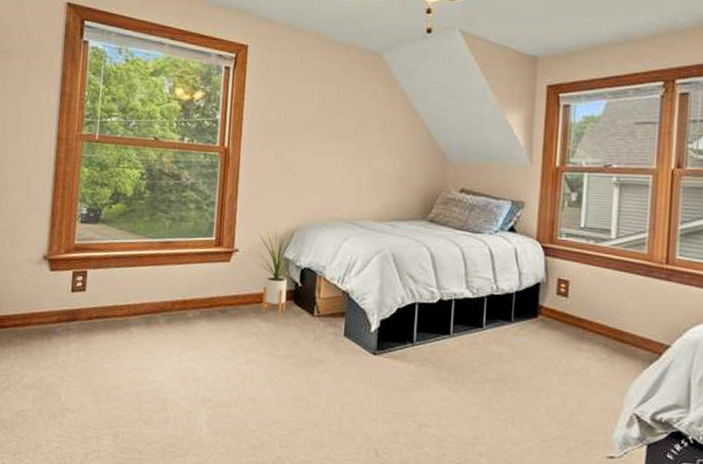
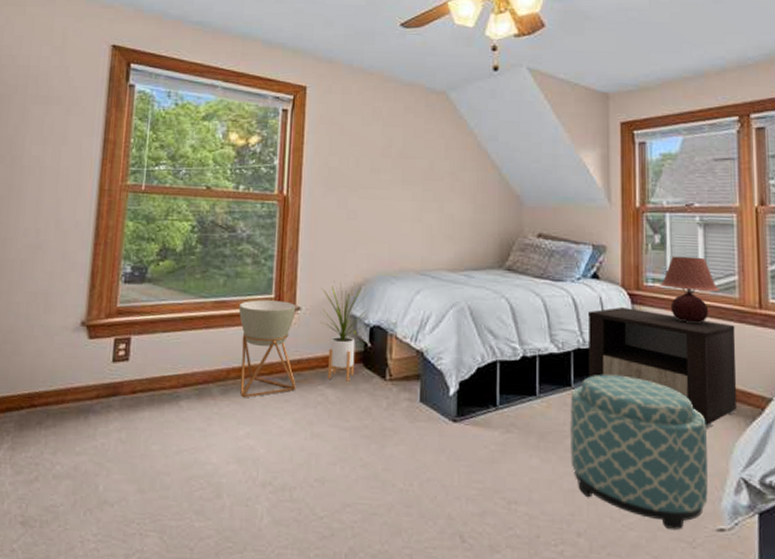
planter: none [182,241,235,327] -> present [238,300,296,398]
ottoman: none [478,318,606,455] -> present [570,375,709,530]
nightstand: none [500,258,641,369] -> present [587,306,737,428]
table lamp: none [573,213,630,275] -> present [660,256,720,323]

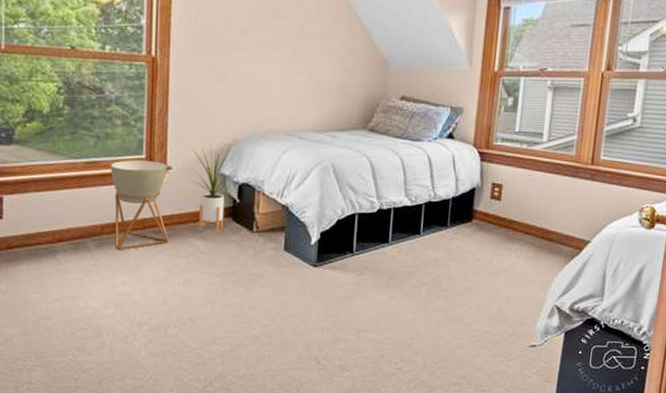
ottoman: present [570,375,709,530] -> none [414,224,532,347]
nightstand: present [587,306,737,428] -> none [436,164,568,266]
table lamp: present [660,256,720,323] -> none [508,117,560,178]

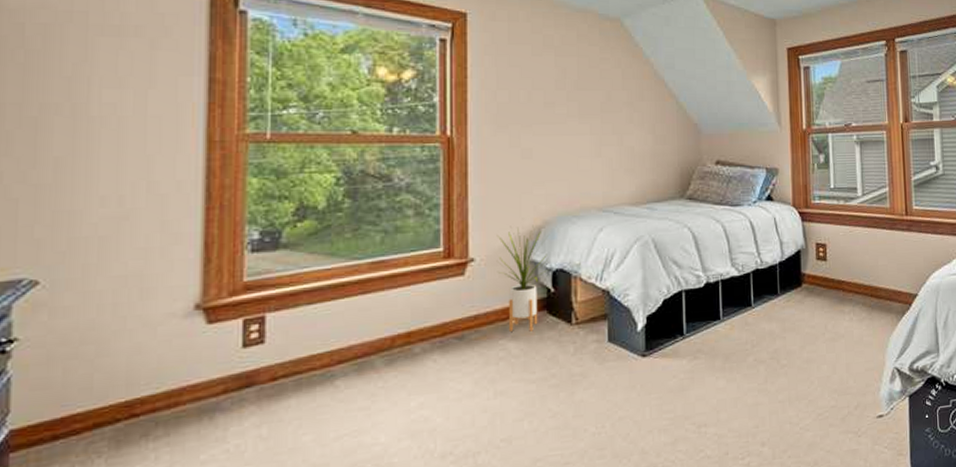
planter: present [110,160,169,251] -> none [401,254,474,366]

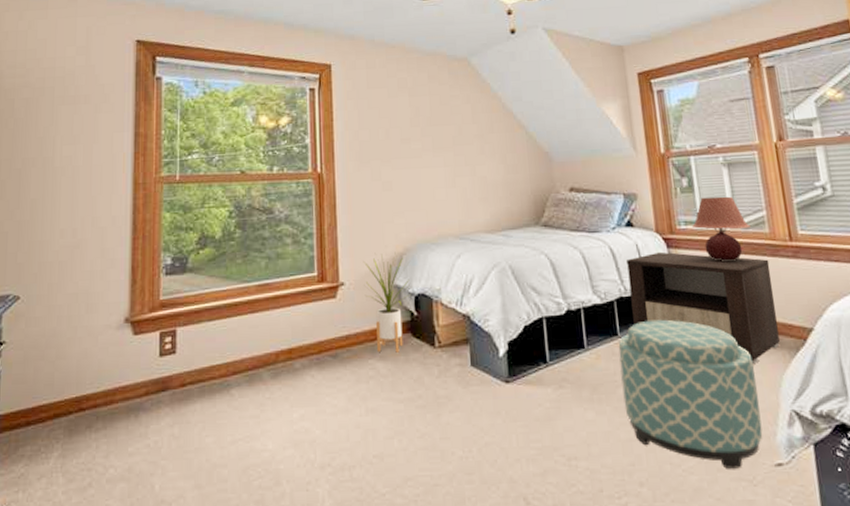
ottoman: none [751,290,869,424] -> present [619,320,763,469]
nightstand: none [763,225,890,328] -> present [625,251,780,363]
table lamp: none [825,173,874,234] -> present [692,196,750,261]

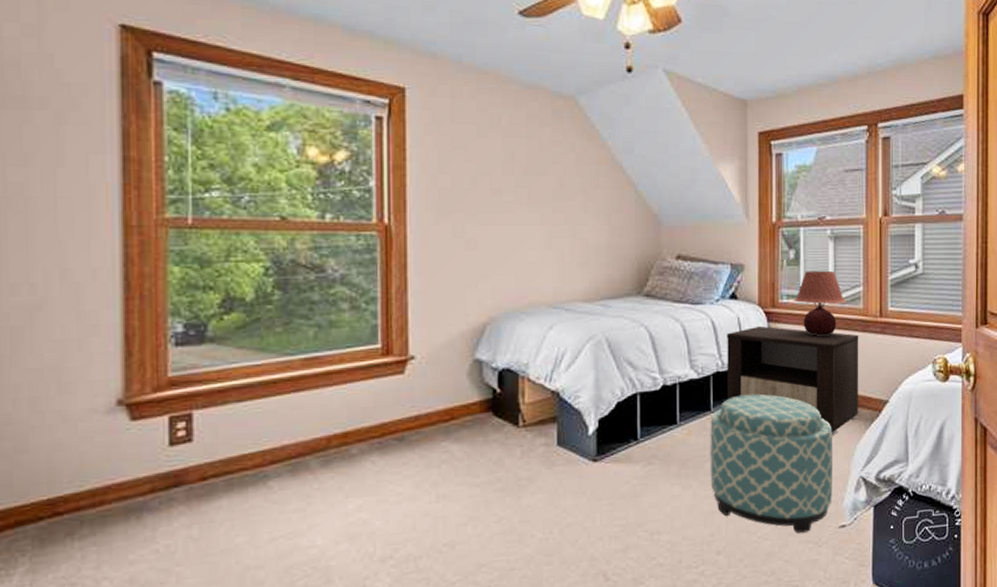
house plant: present [363,253,410,353] -> none [438,323,493,434]

